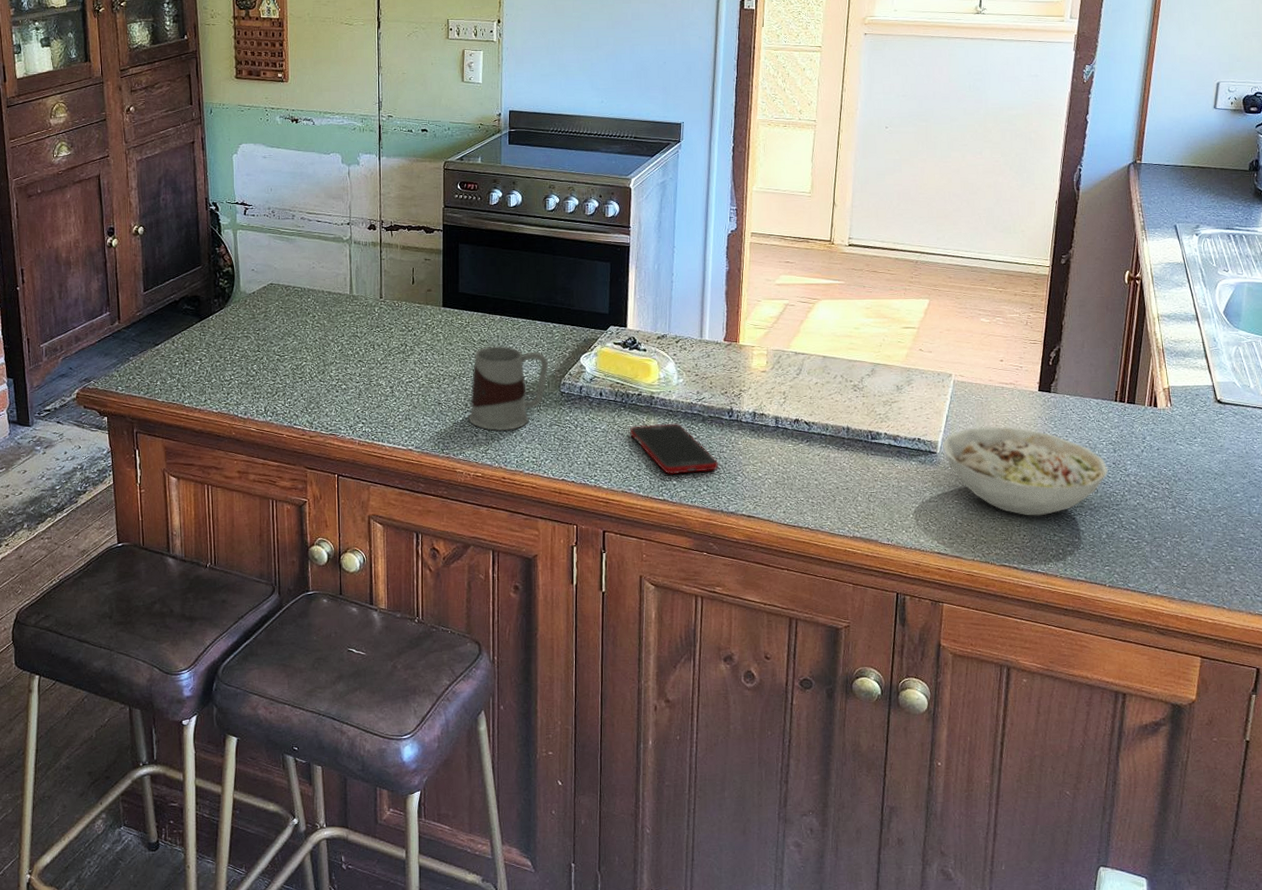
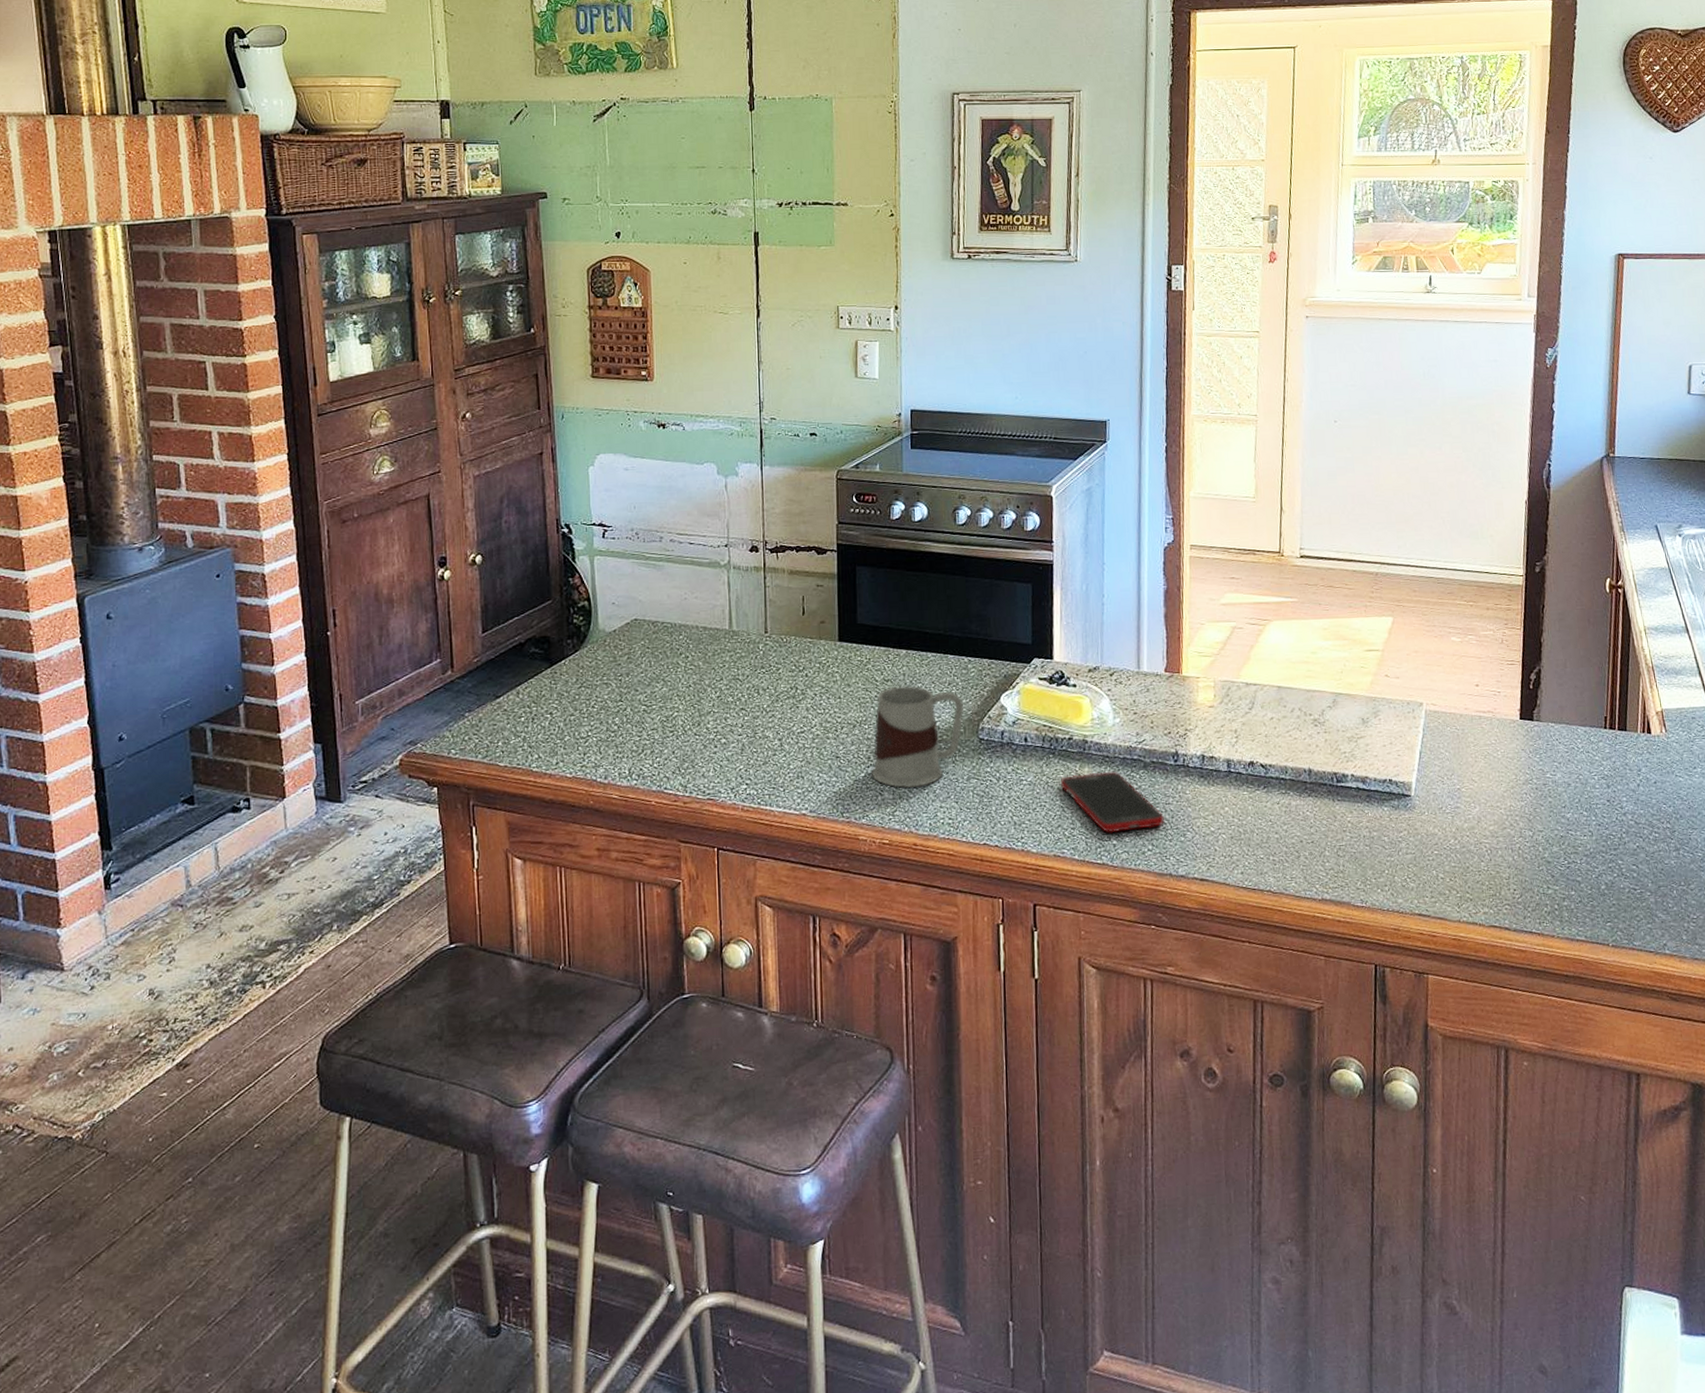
bowl: present [943,426,1108,516] -> none [1417,762,1602,867]

